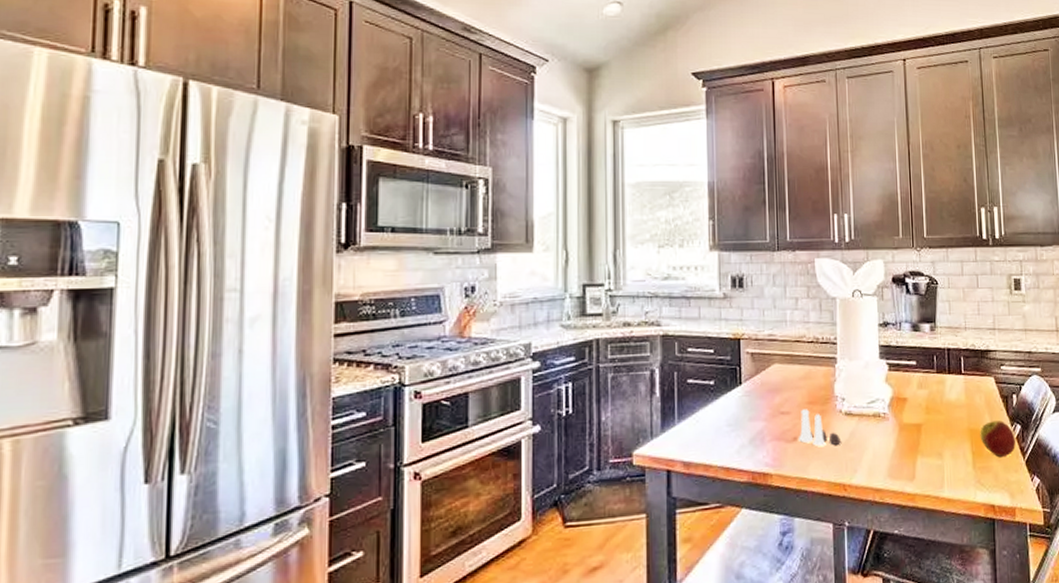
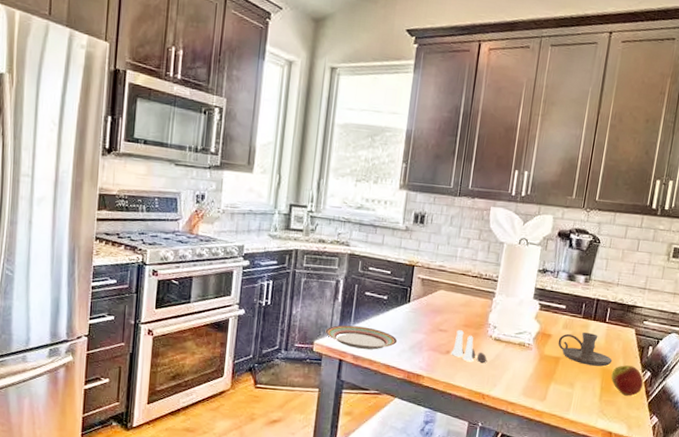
plate: none [645,423,734,453] -> present [325,325,398,350]
candle holder: none [915,389,978,428] -> present [558,332,613,367]

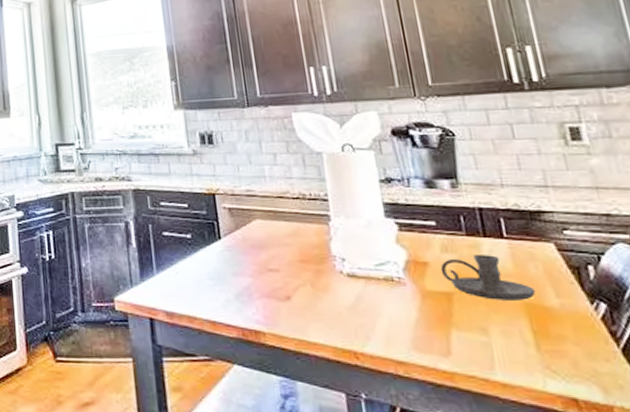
plate: present [325,325,398,350] -> none [125,274,218,303]
salt and pepper shaker set: present [451,330,488,363] -> none [292,267,347,308]
apple: present [611,365,643,396] -> none [541,296,602,340]

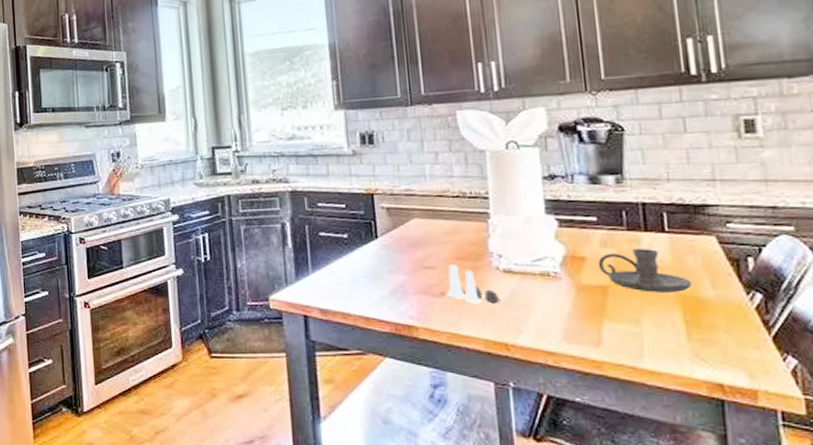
salt and pepper shaker set: none [292,267,347,308] -> present [447,264,501,302]

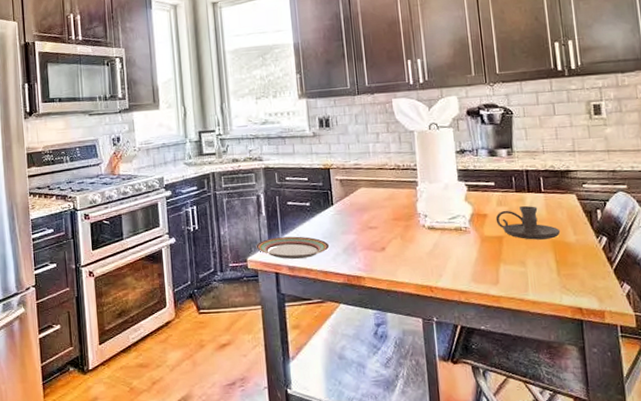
plate: none [280,273,373,300] -> present [256,236,330,259]
salt and pepper shaker set: present [447,264,501,302] -> none [387,224,427,255]

